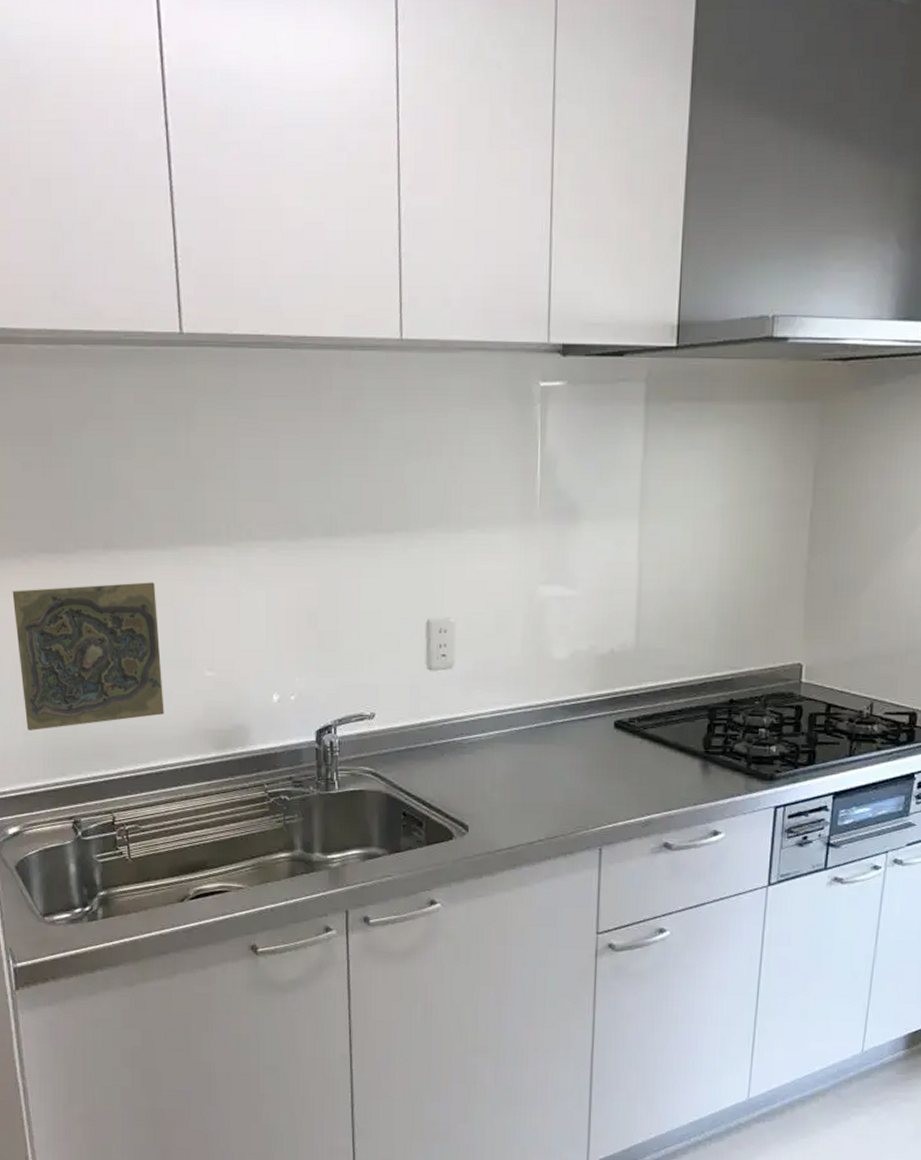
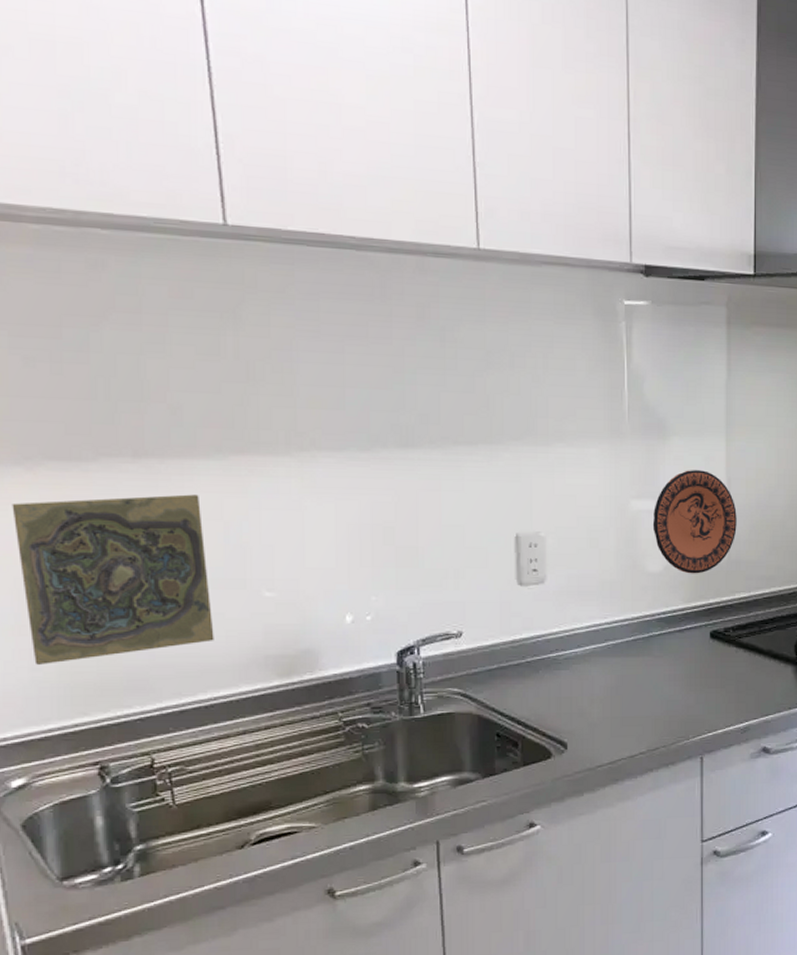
decorative plate: none [560,555,647,662] -> present [652,470,737,574]

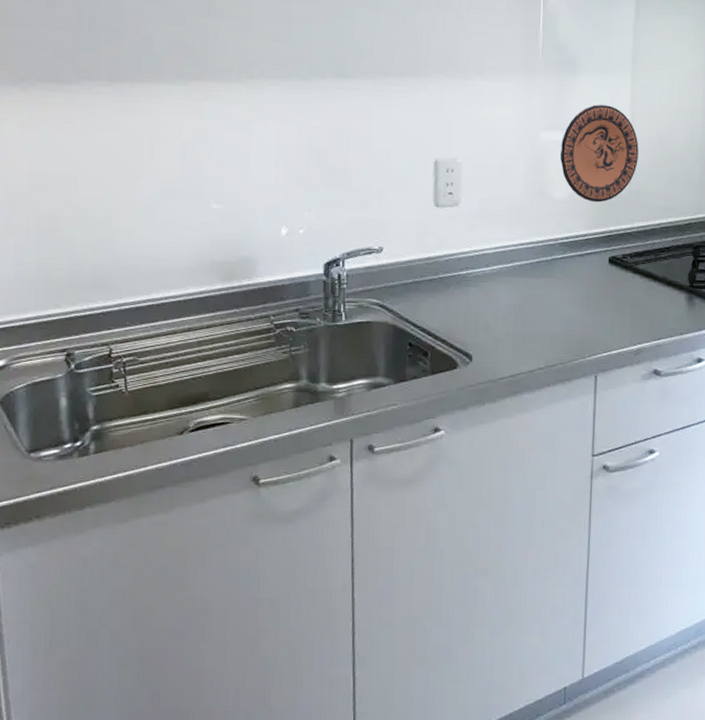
decorative tile: present [12,494,214,666] -> none [8,115,169,262]

